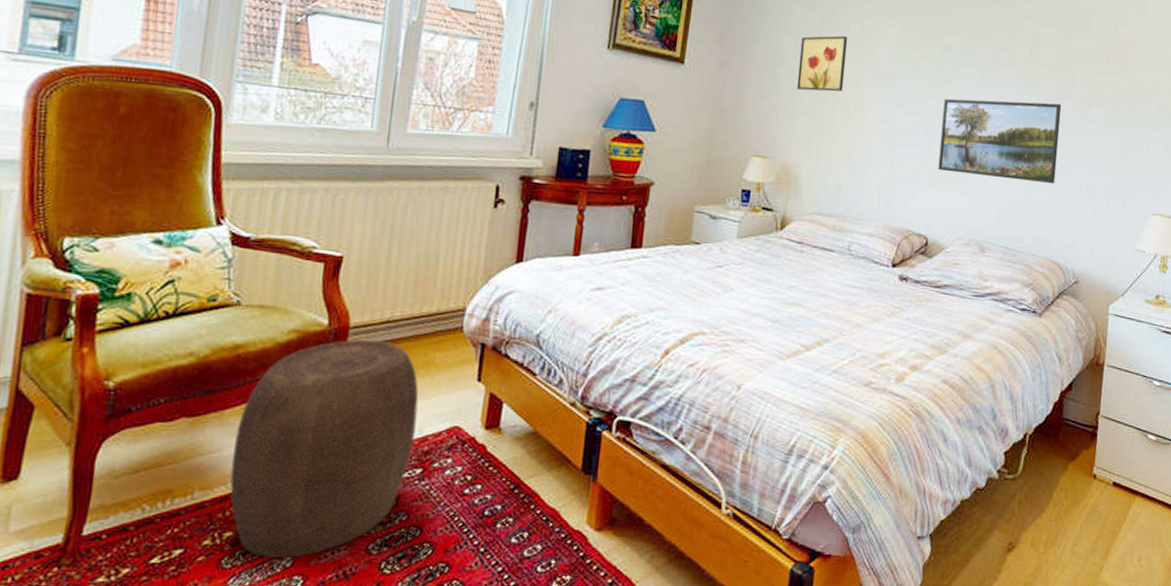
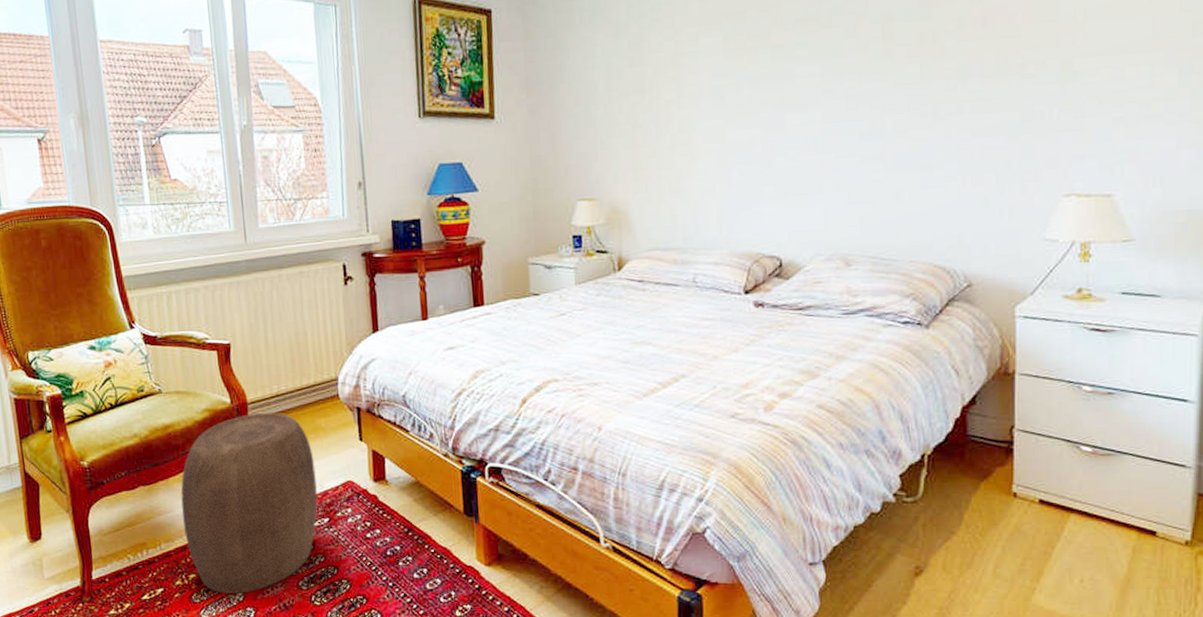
wall art: present [796,35,848,92] -> none [611,56,664,124]
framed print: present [938,98,1062,184] -> none [782,86,930,185]

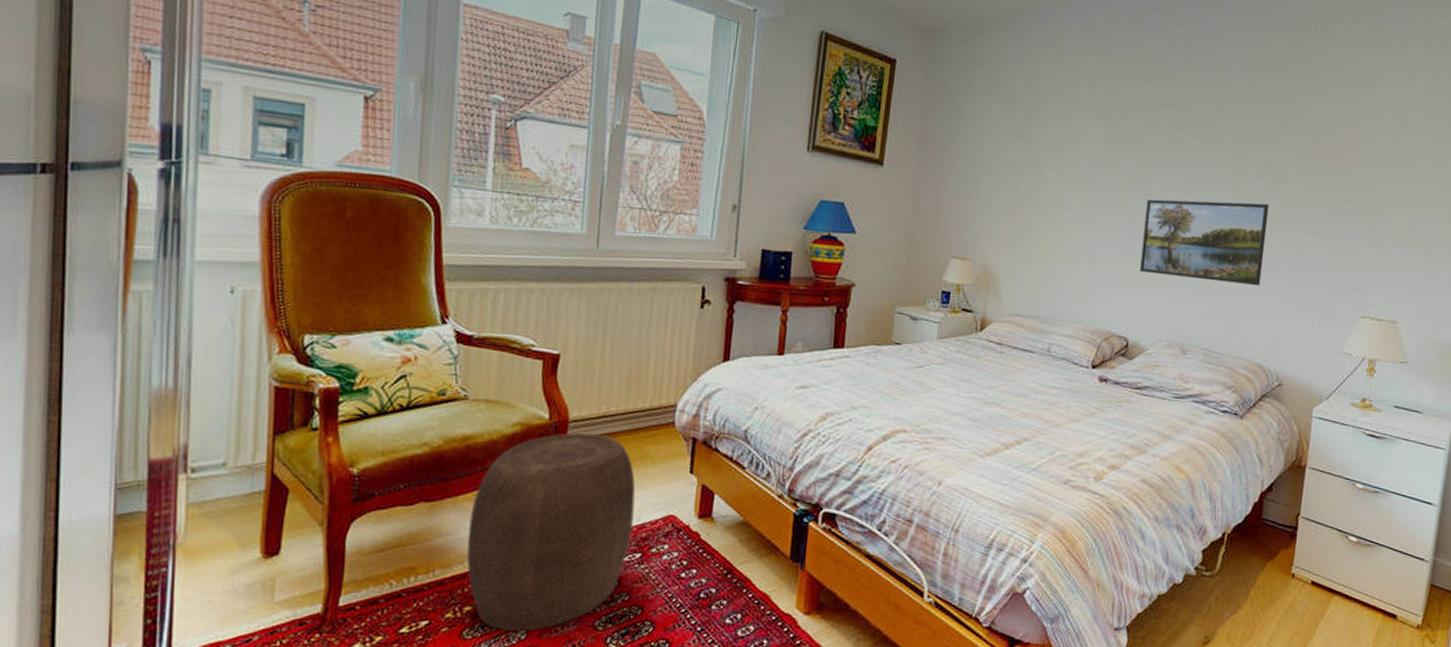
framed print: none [782,86,930,185] -> present [1139,199,1270,286]

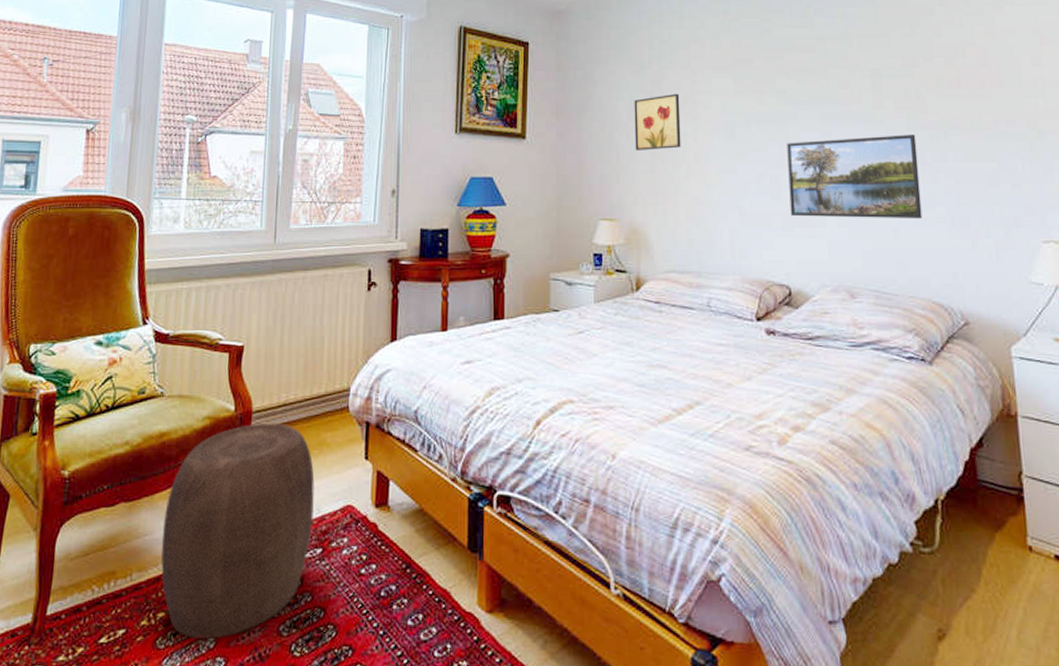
wall art: none [996,135,1049,193] -> present [634,93,681,150]

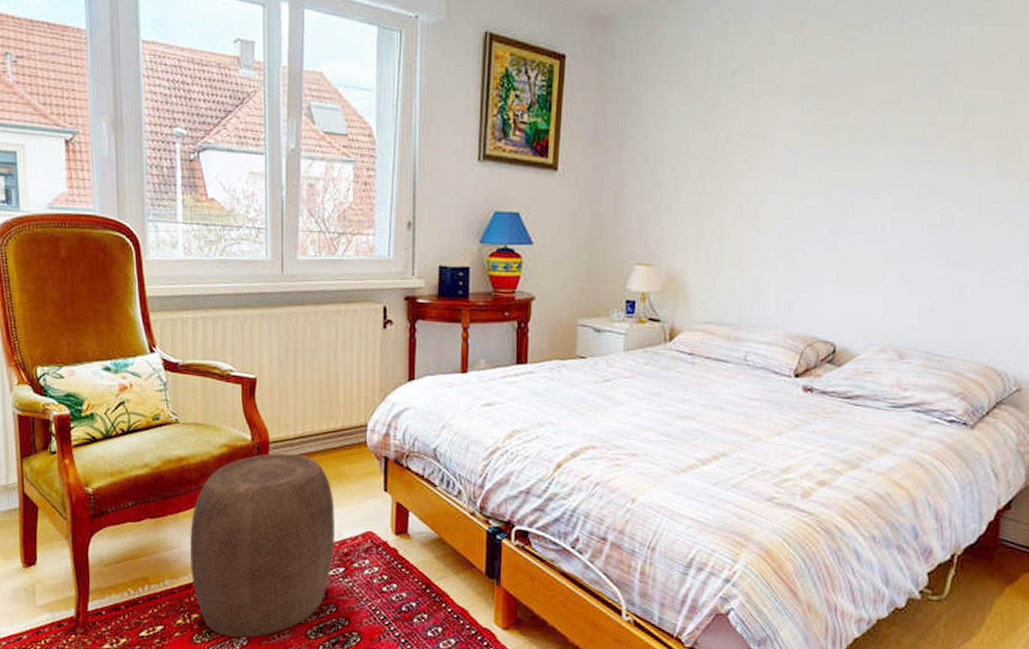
wall art: present [634,93,681,150] -> none [680,123,737,189]
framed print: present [787,135,923,219] -> none [846,183,1003,279]

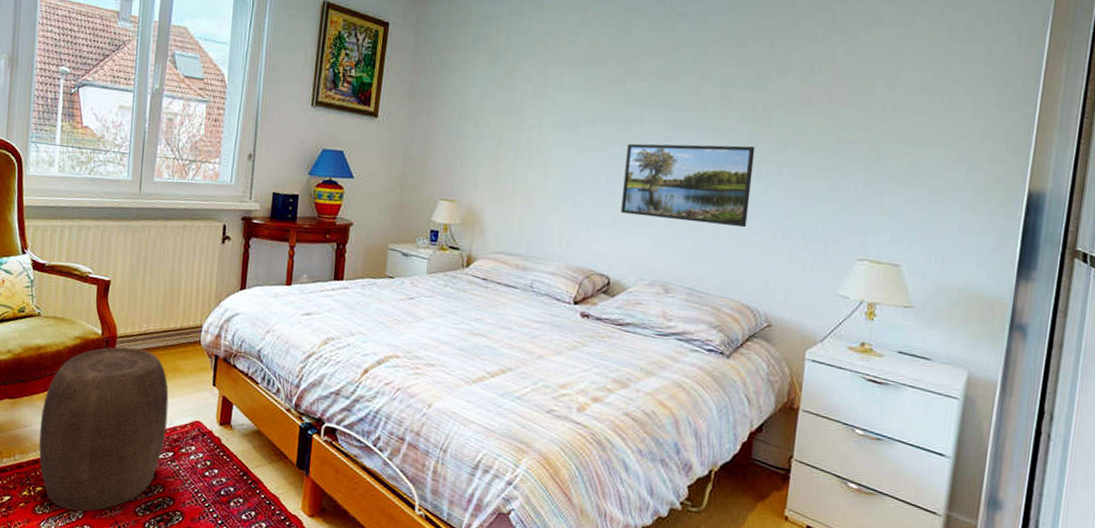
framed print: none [846,183,1003,279] -> present [620,143,755,228]

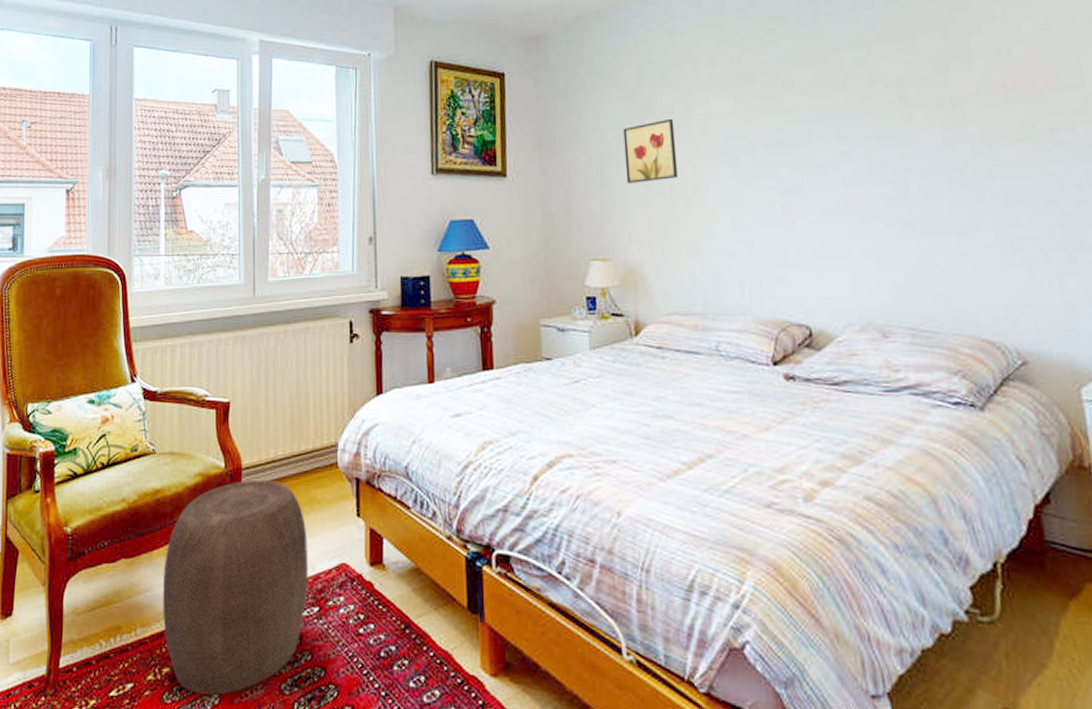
wall art: none [481,86,530,140] -> present [623,118,678,183]
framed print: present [620,143,755,228] -> none [799,149,965,249]

